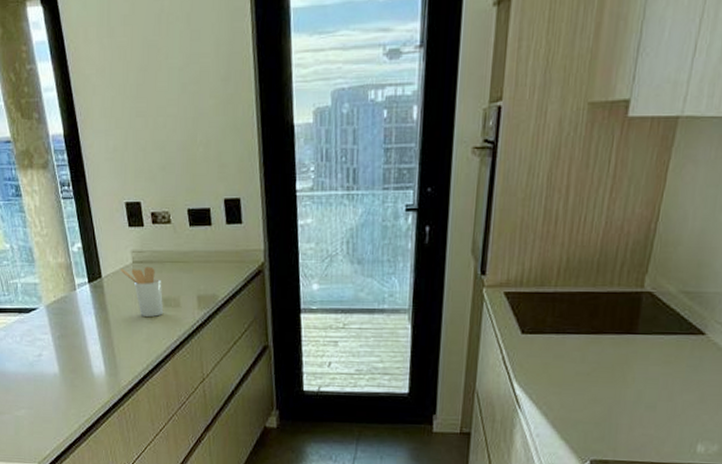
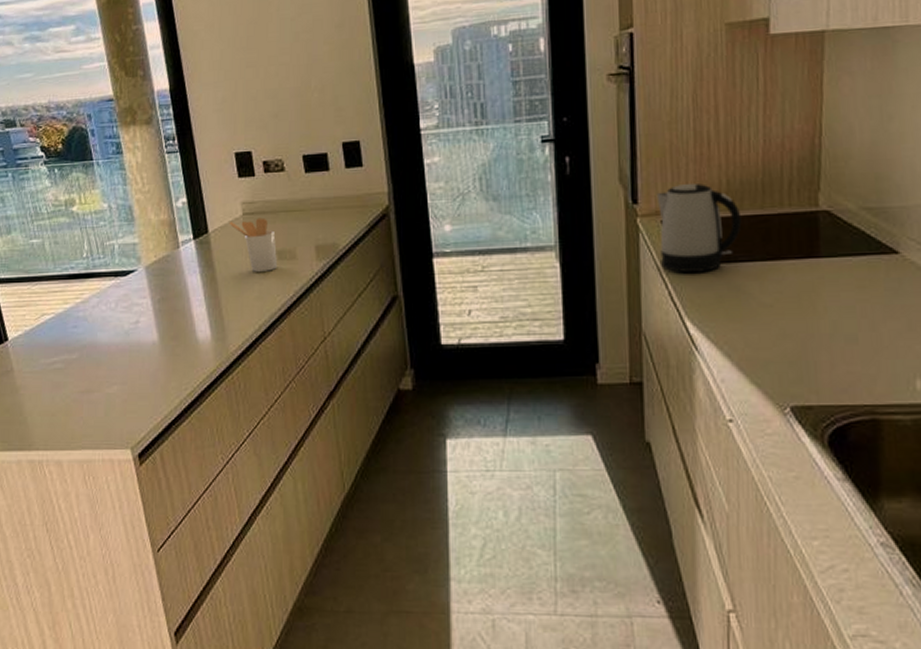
kettle: none [499,258,575,342] -> present [656,183,742,273]

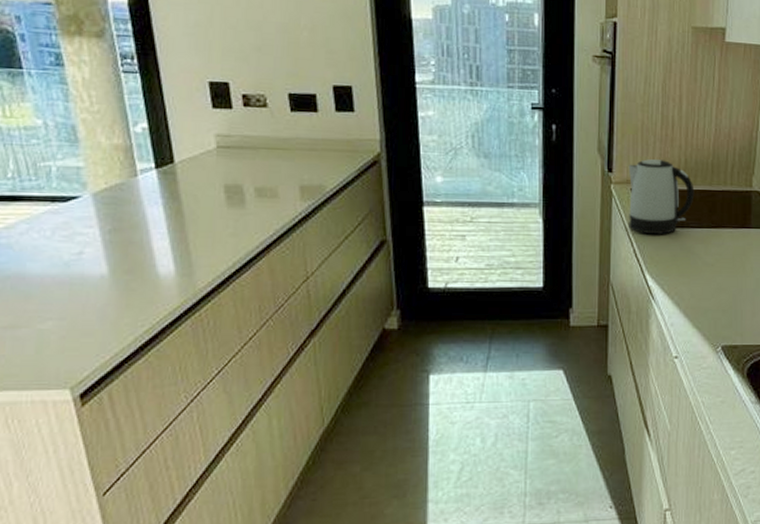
utensil holder: present [229,217,278,272] -> none [199,152,257,208]

